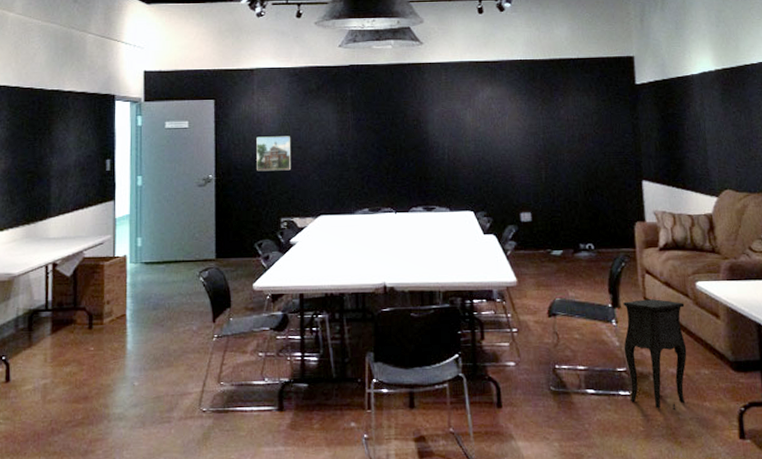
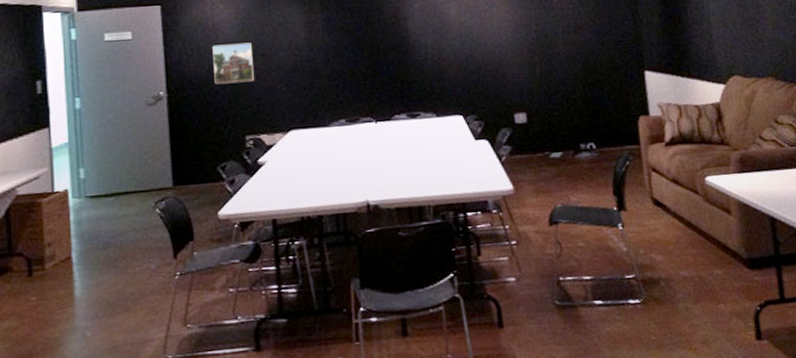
side table: present [623,299,687,411] -> none [629,198,699,316]

